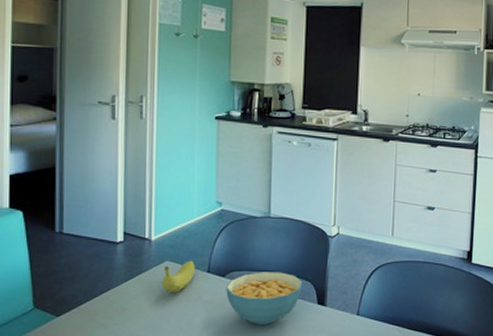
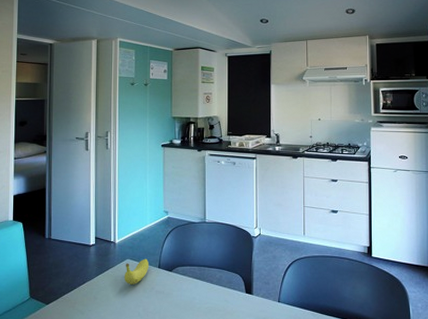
cereal bowl: present [226,272,303,325] -> none [173,267,233,310]

